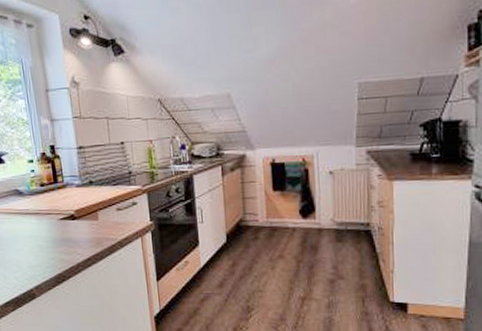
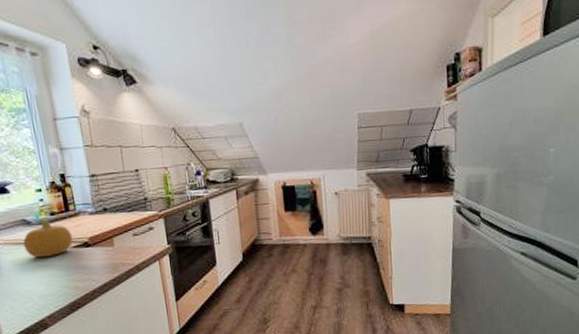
fruit: none [15,191,61,229] -> present [23,220,73,258]

